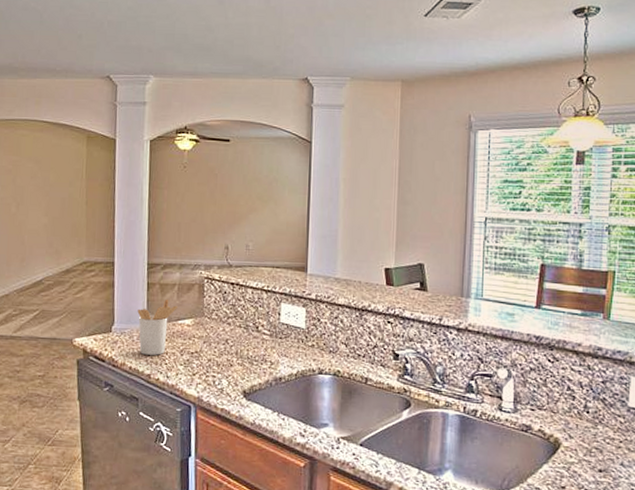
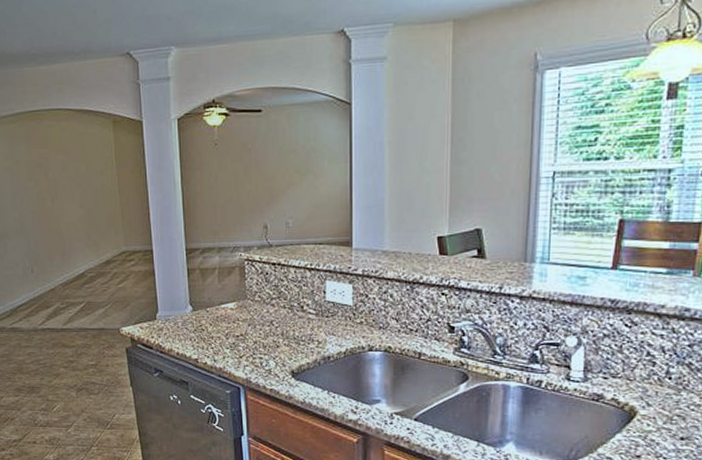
utensil holder: present [137,298,178,355] -> none [180,283,219,340]

